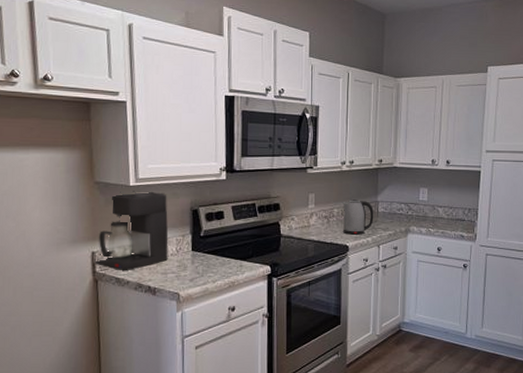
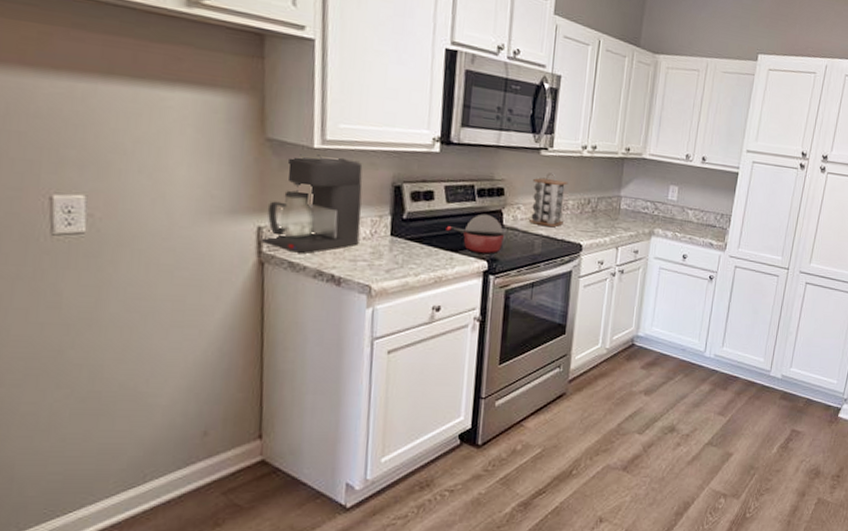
saucepan: none [235,226,283,260] -> present [446,214,505,255]
spice rack: none [302,187,332,233] -> present [529,172,568,228]
kettle: present [342,199,374,235] -> none [577,191,615,233]

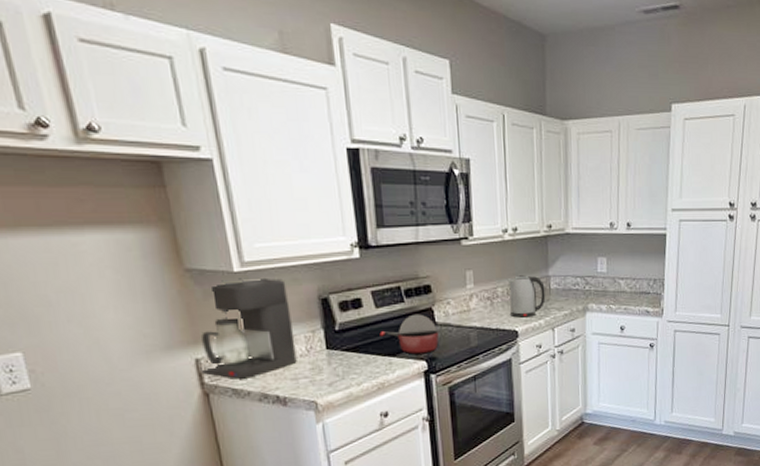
spice rack: present [529,172,568,228] -> none [458,262,495,318]
kettle: none [577,191,615,233] -> present [509,275,546,318]

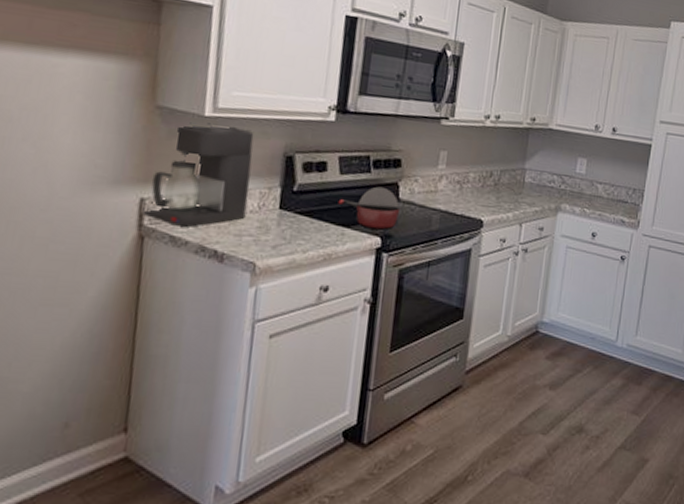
kettle: present [509,275,546,318] -> none [478,163,519,208]

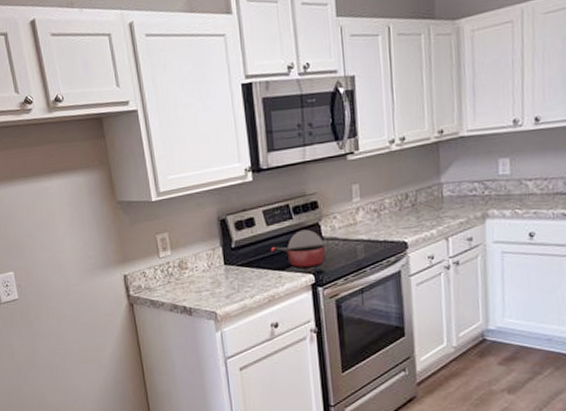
coffee maker: present [142,122,254,227] -> none [127,205,200,292]

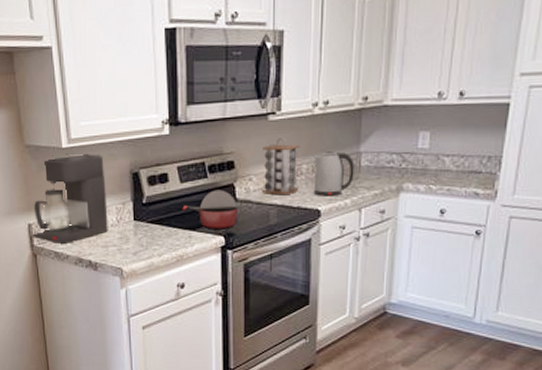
coffee maker: none [127,205,200,292] -> present [32,153,108,244]
spice rack: none [344,175,383,231] -> present [262,138,300,196]
kettle: none [397,184,438,229] -> present [313,151,355,196]

